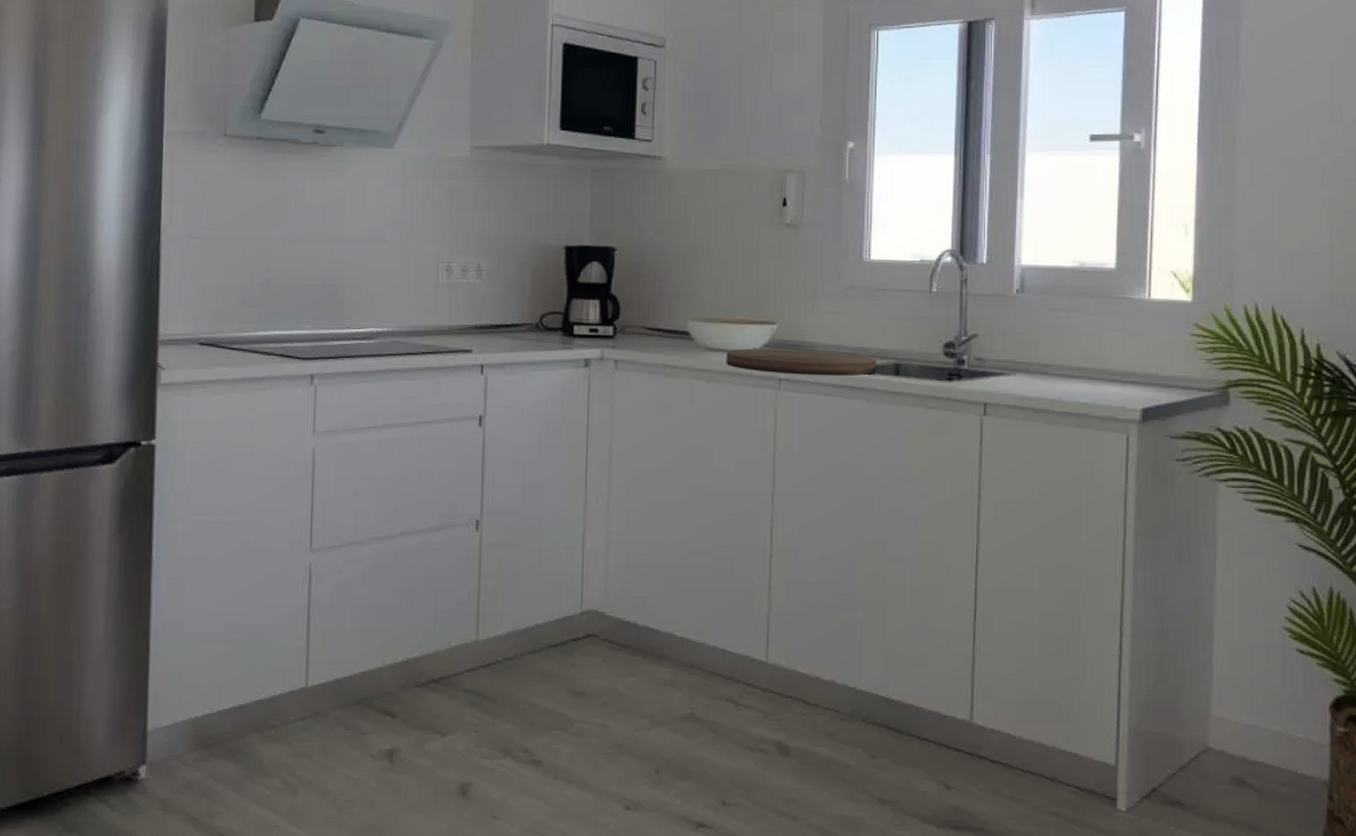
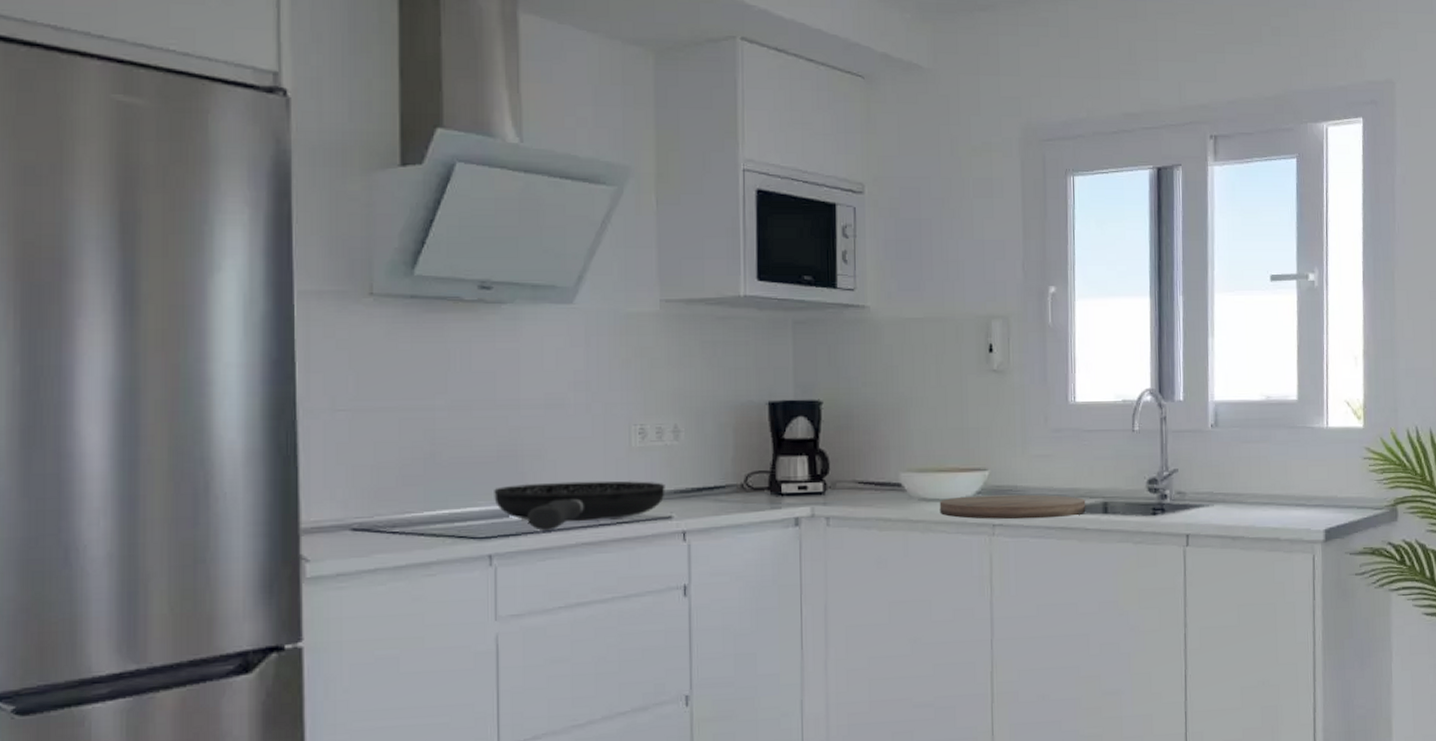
frying pan: none [317,311,467,356] -> present [494,480,665,531]

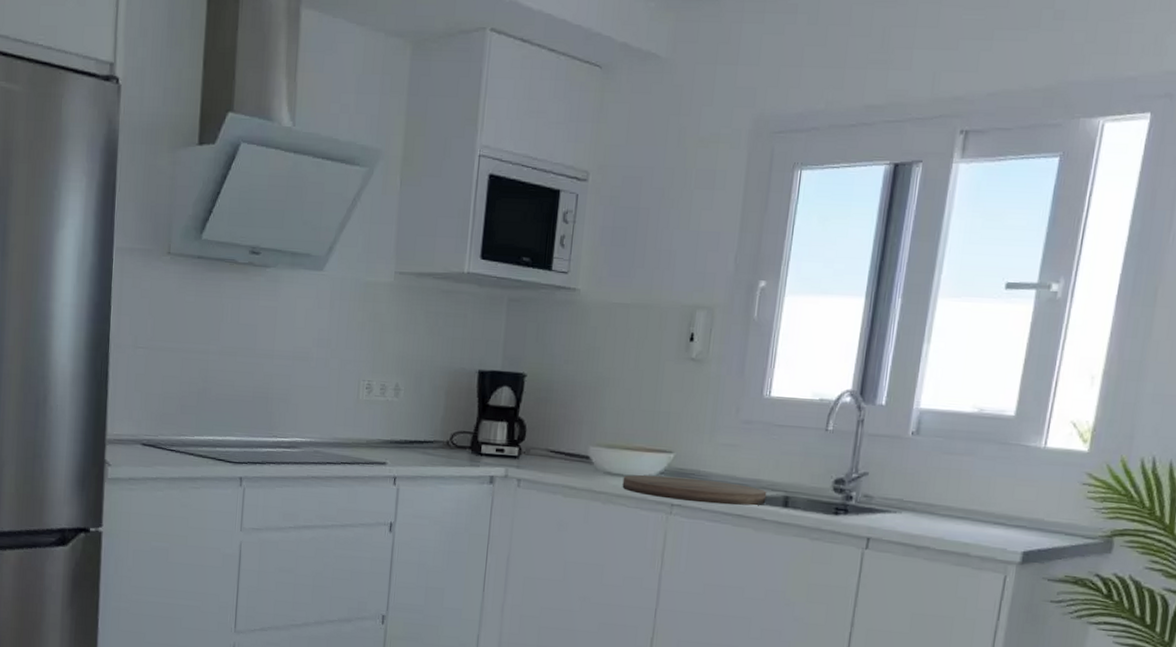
frying pan: present [494,480,665,531] -> none [247,421,383,463]

